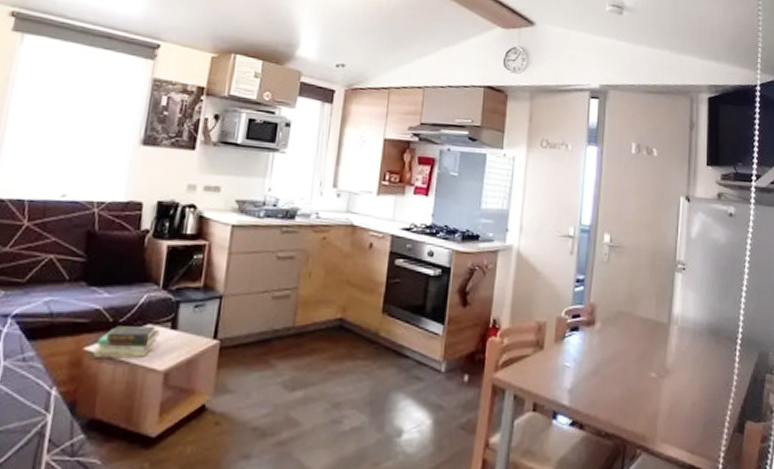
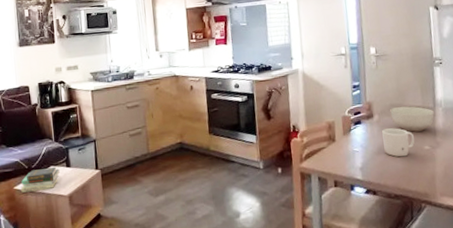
mug: none [601,342,641,383] -> present [382,128,415,157]
bowl: none [616,315,668,352] -> present [390,105,434,132]

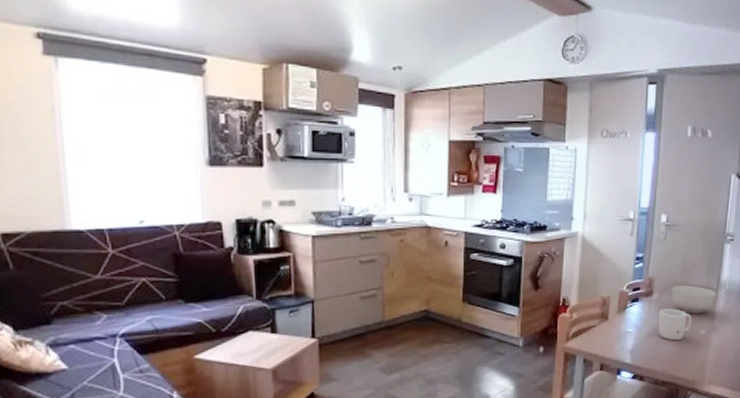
books: present [21,166,60,193] -> none [204,332,261,363]

